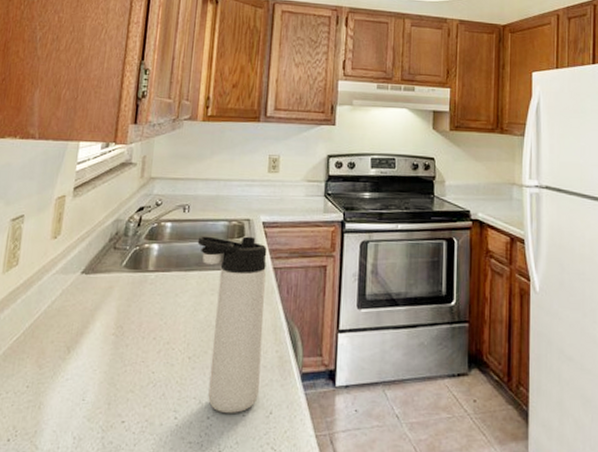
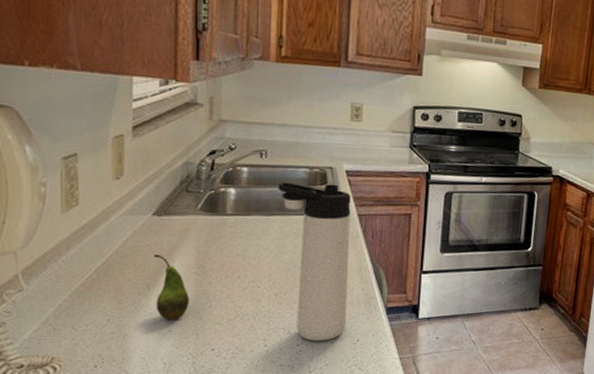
fruit: none [73,314,107,387] -> present [153,254,190,320]

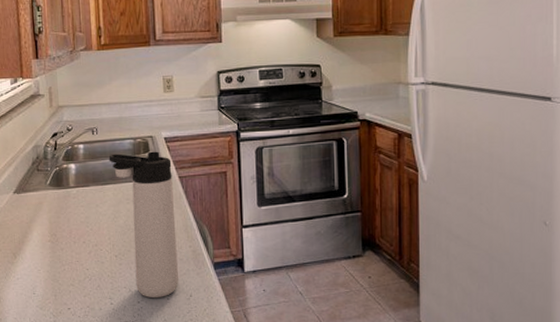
fruit: present [153,254,190,320] -> none [17,226,48,284]

